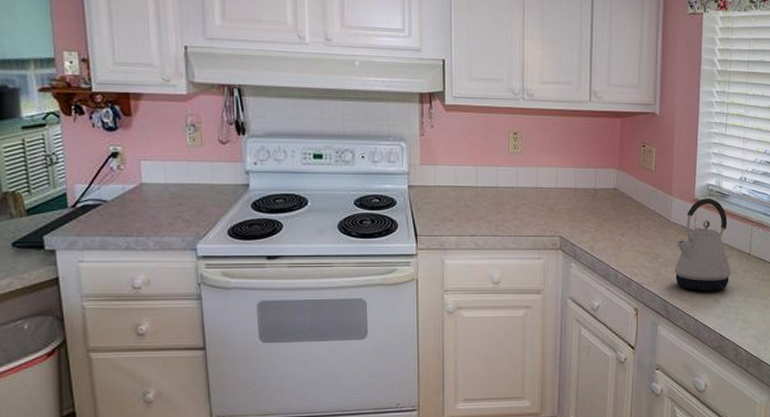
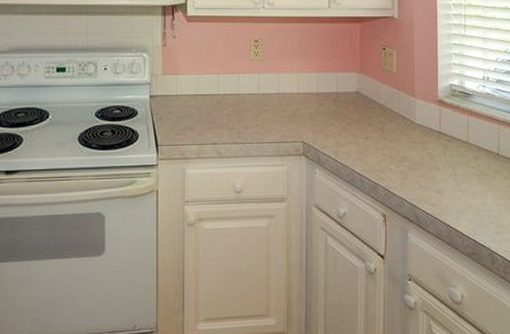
kettle: present [674,197,732,291] -> none [422,98,481,195]

